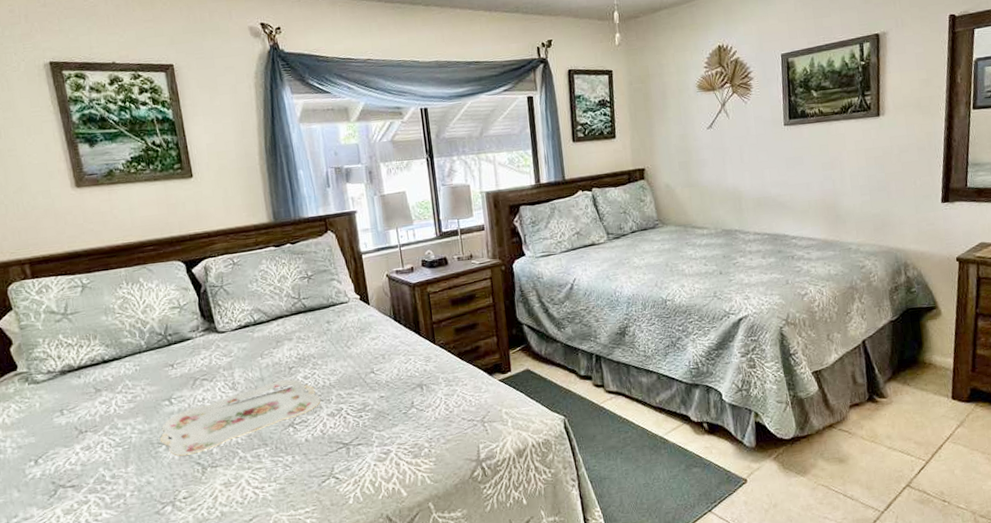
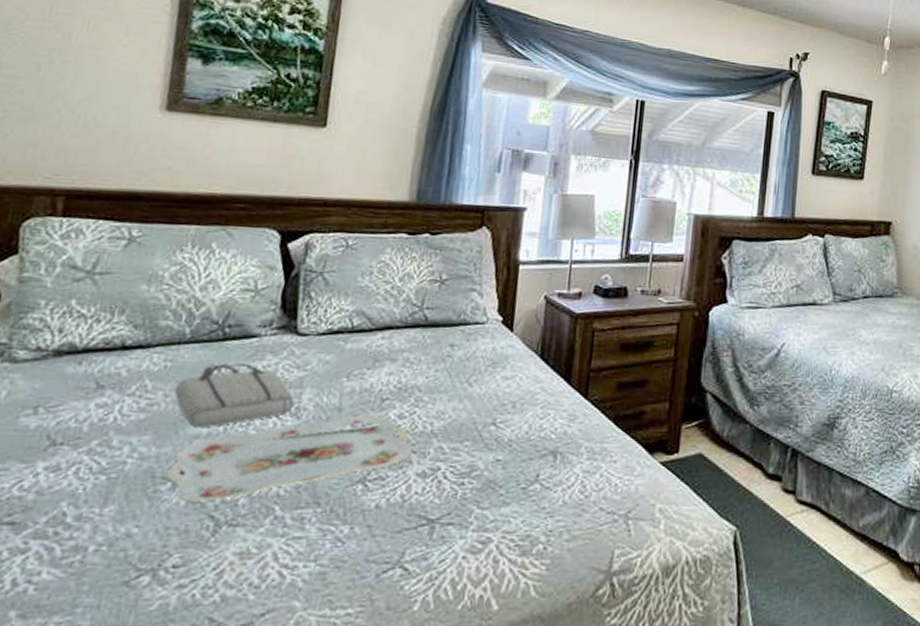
tote bag: none [147,358,230,408] -> present [174,363,295,428]

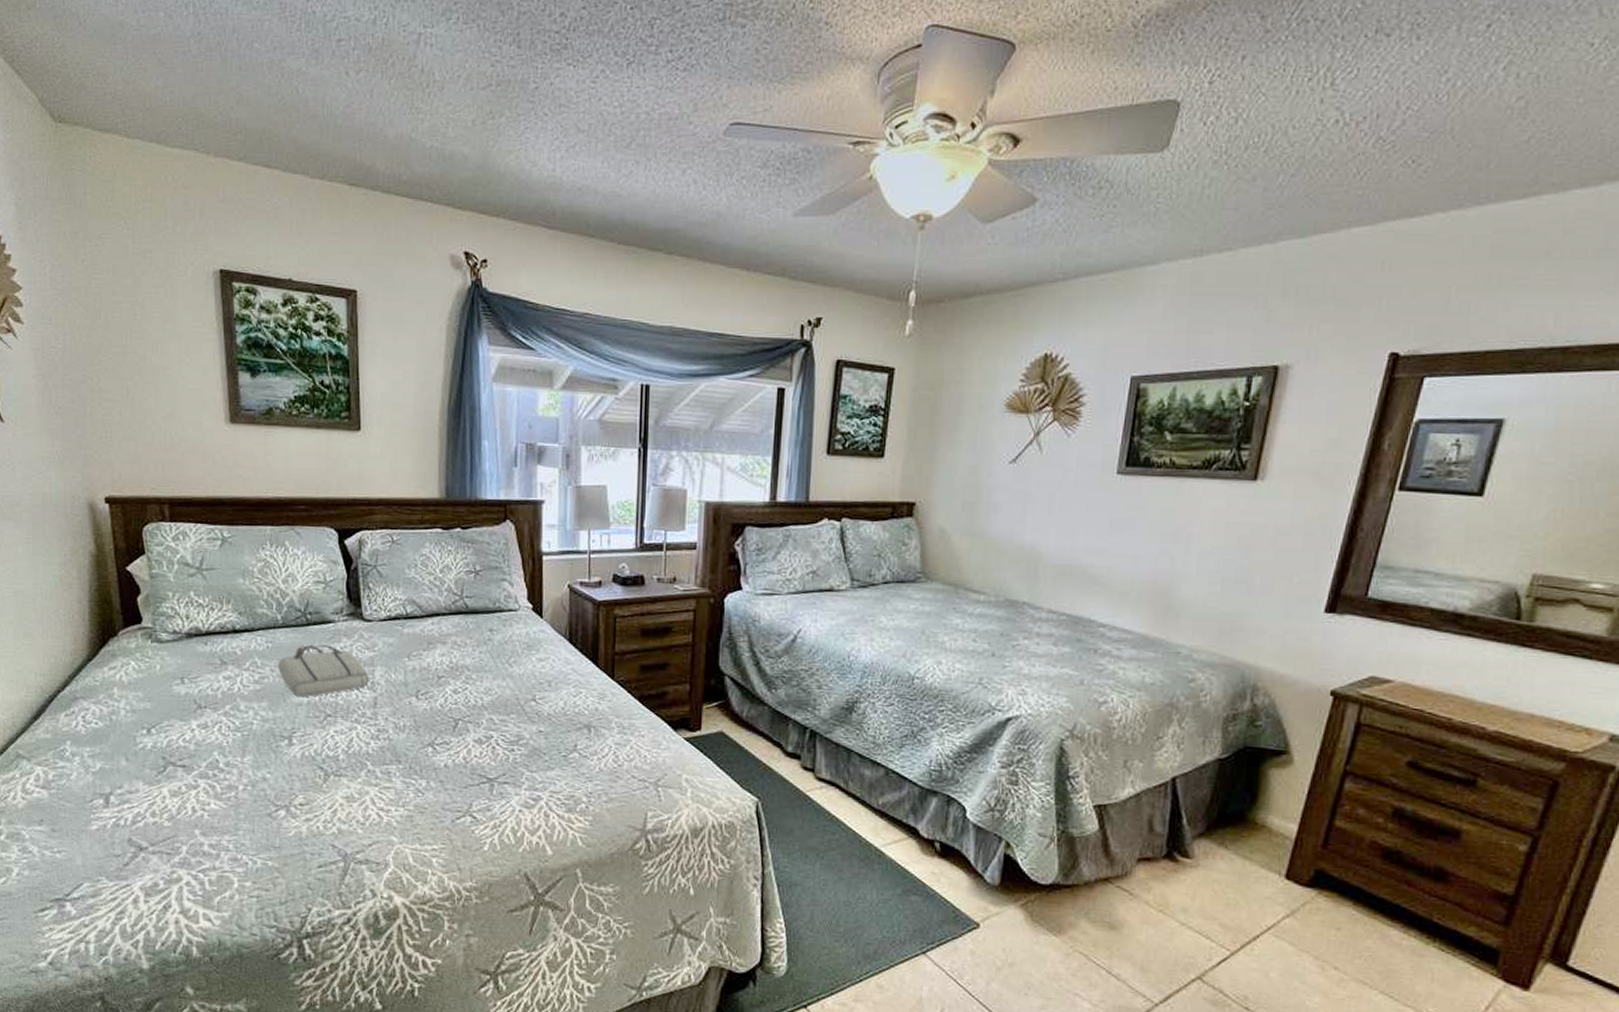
serving tray: present [165,415,413,502] -> none [282,690,469,756]

